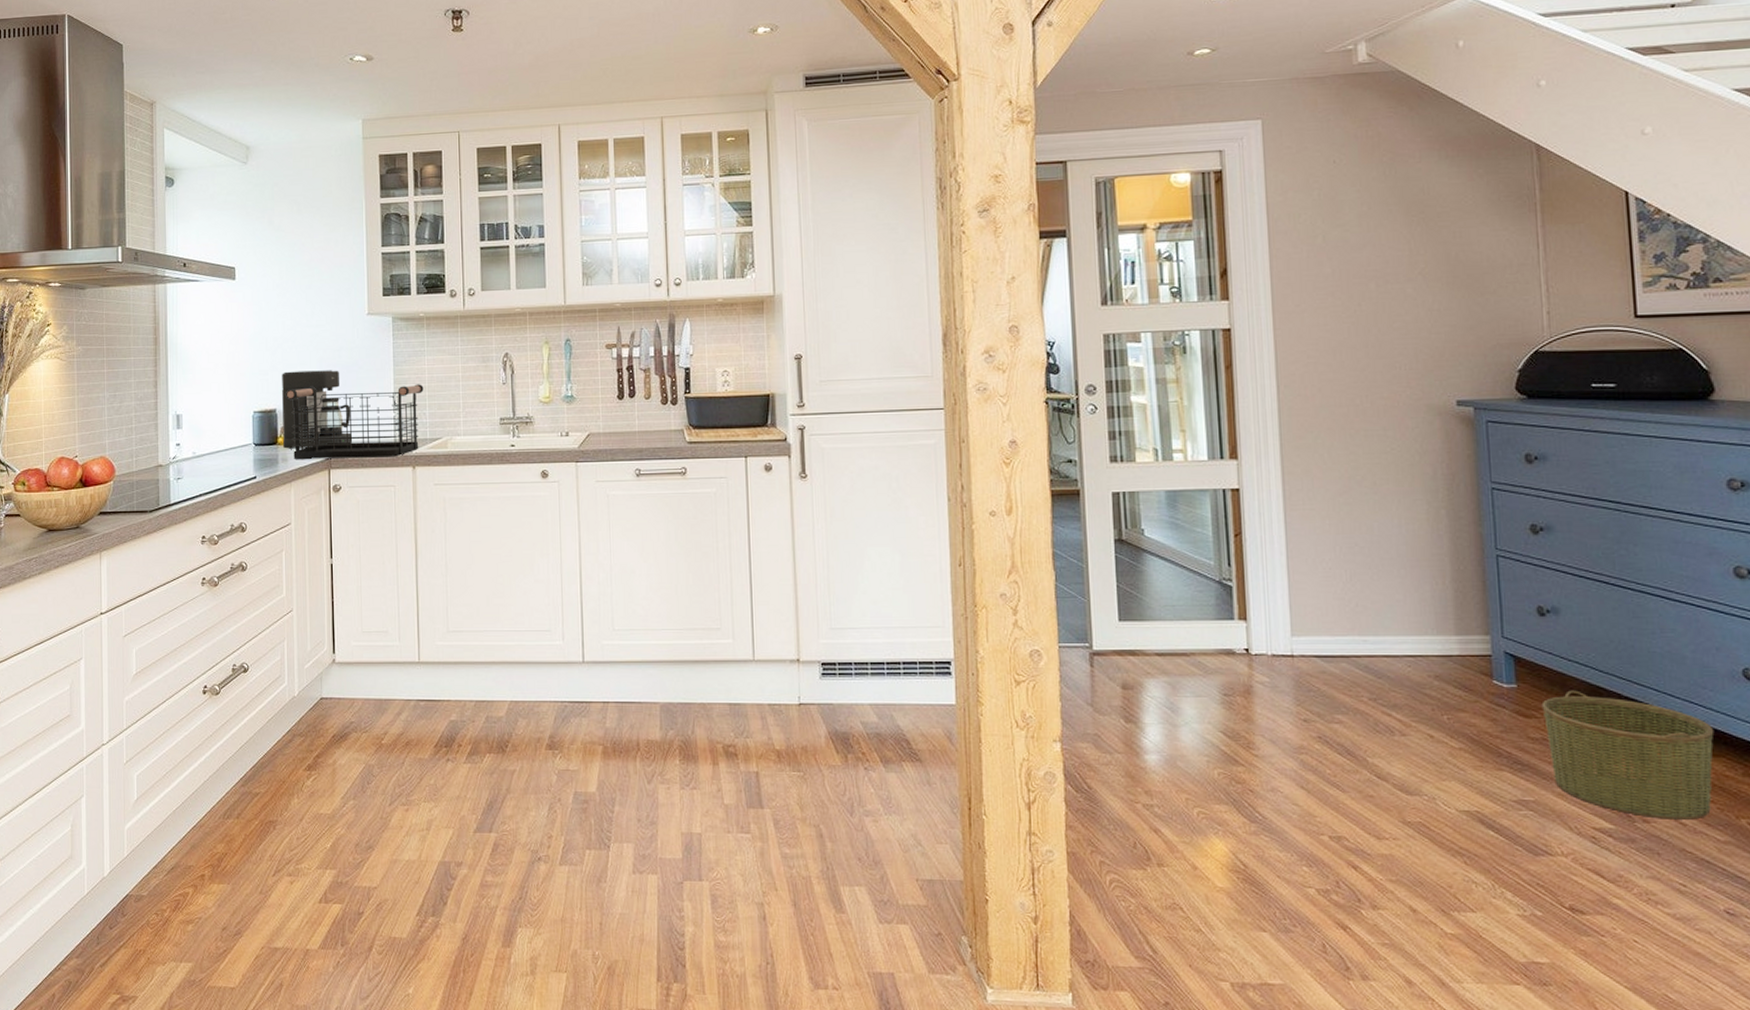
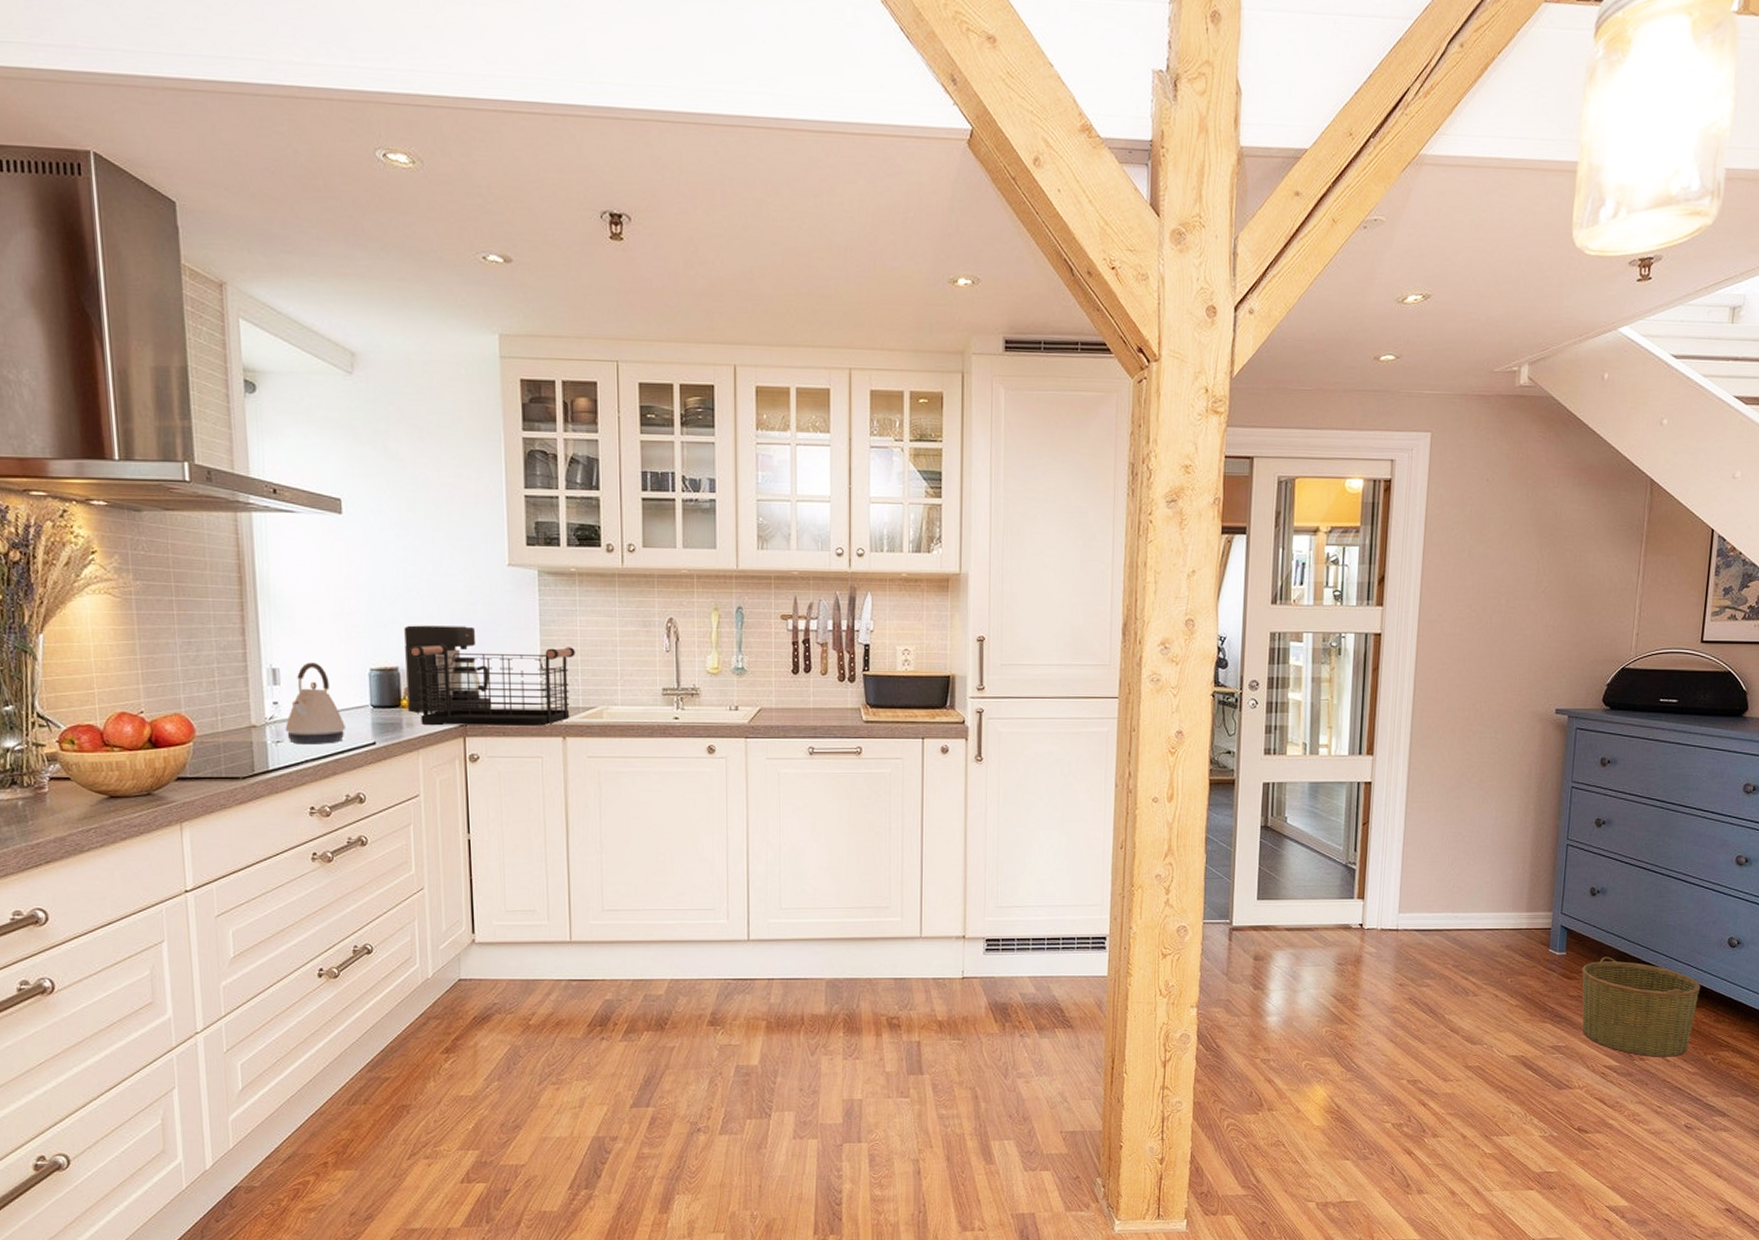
kettle: none [185,408,233,480] -> present [285,662,347,744]

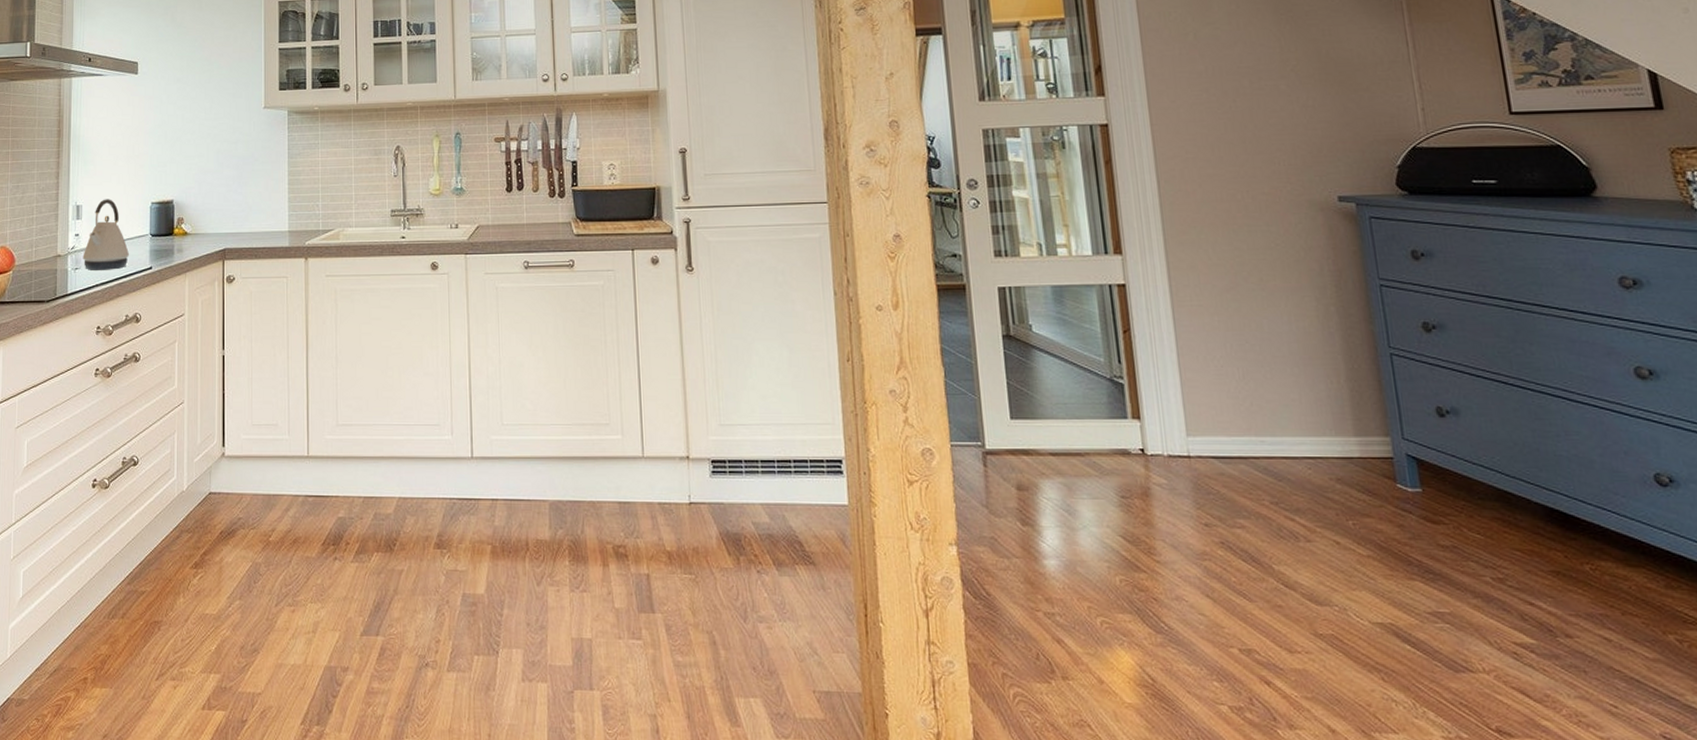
coffee maker: present [404,625,491,713] -> none [179,162,246,240]
dish rack: present [410,644,576,726] -> none [183,176,317,250]
basket: present [1582,956,1701,1057] -> none [1449,495,1636,635]

